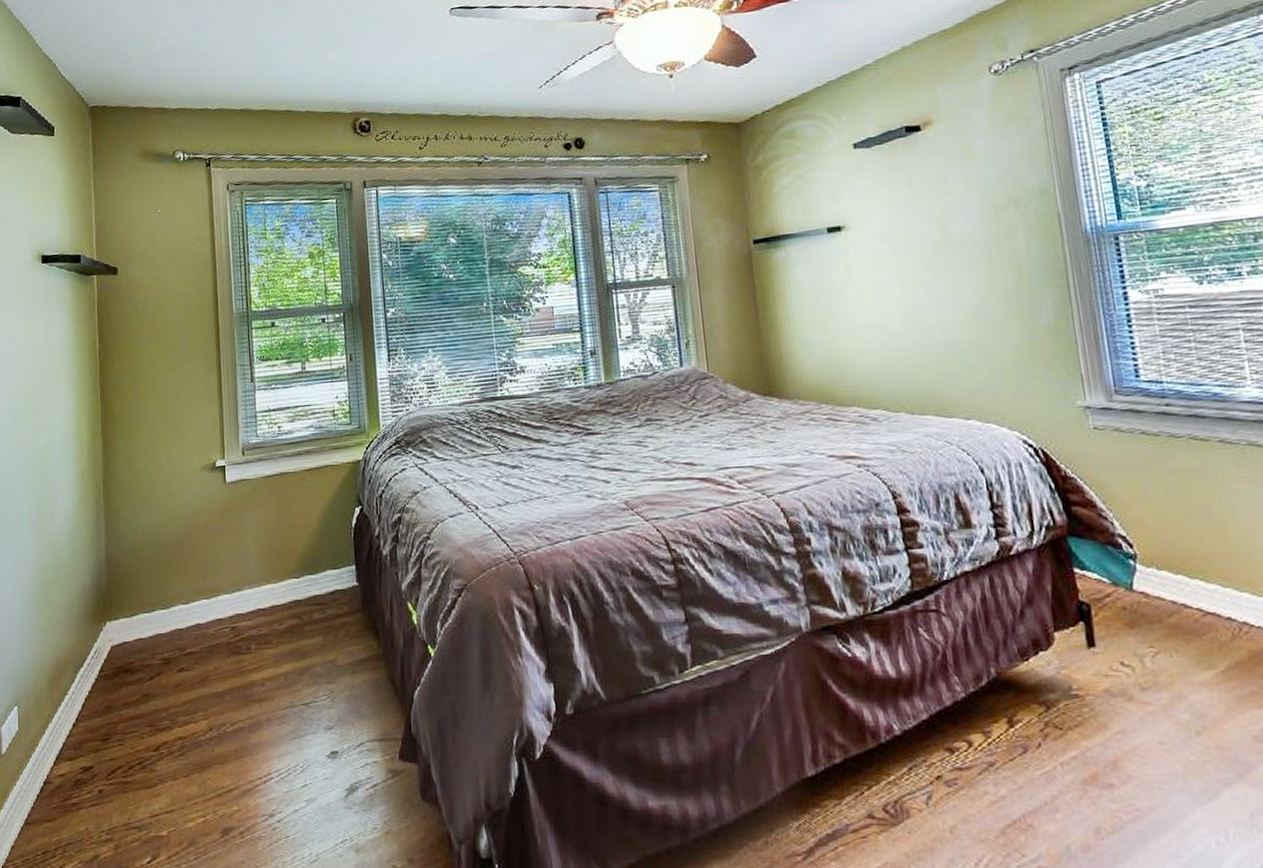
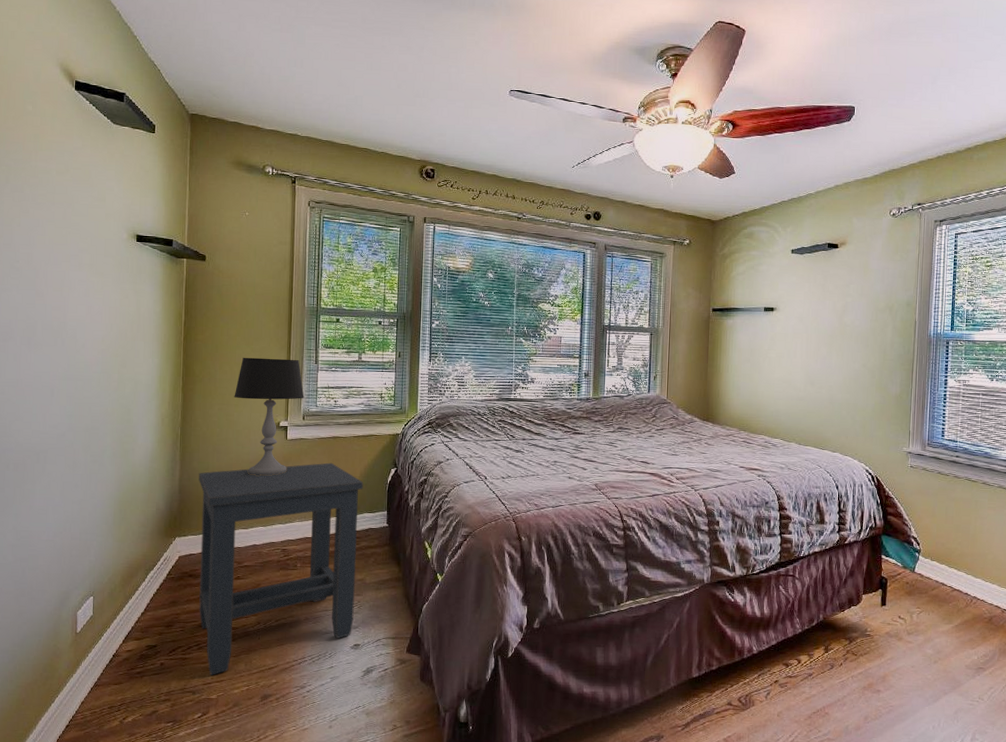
side table: none [127,507,328,804] -> present [199,462,364,675]
table lamp: none [160,380,242,533] -> present [234,357,305,476]

